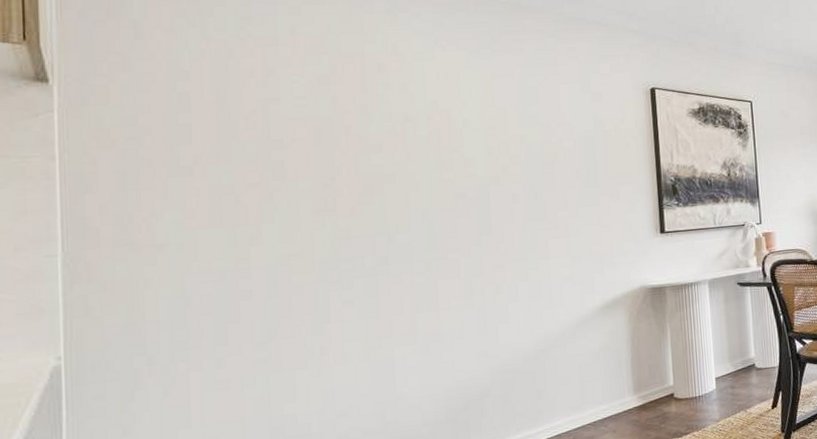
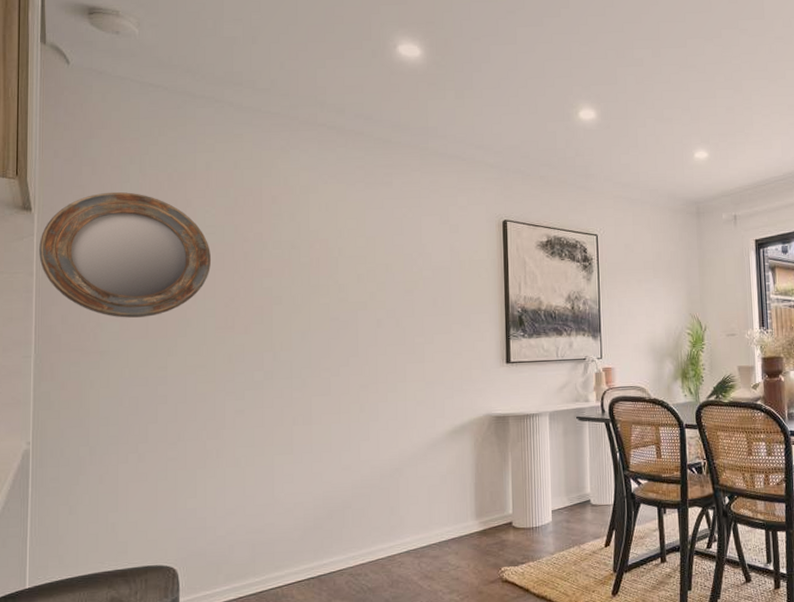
home mirror: none [62,59,304,205] -> present [39,191,212,318]

